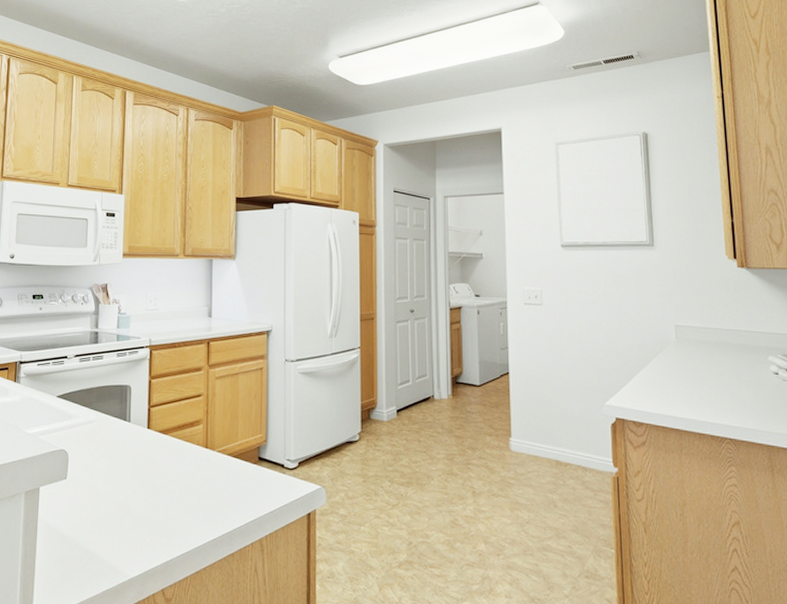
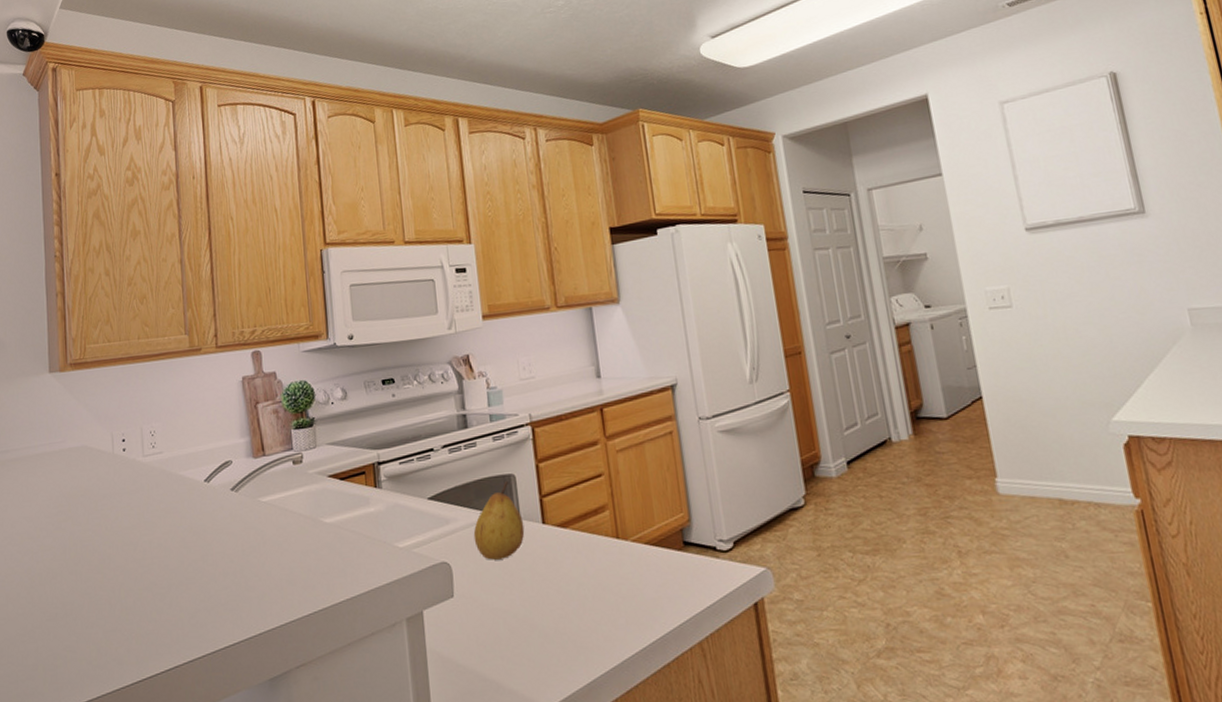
fruit: none [90,391,133,453] -> present [473,481,525,560]

